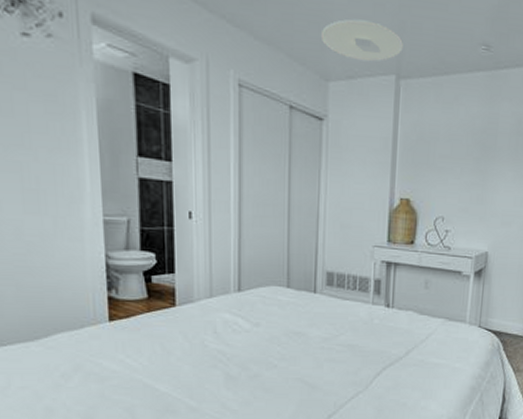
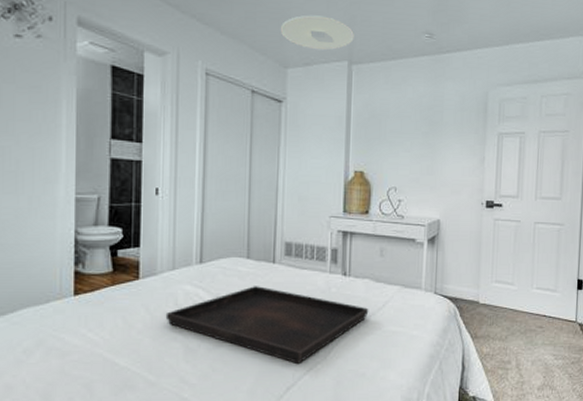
serving tray: none [204,316,412,392] -> present [165,286,369,363]

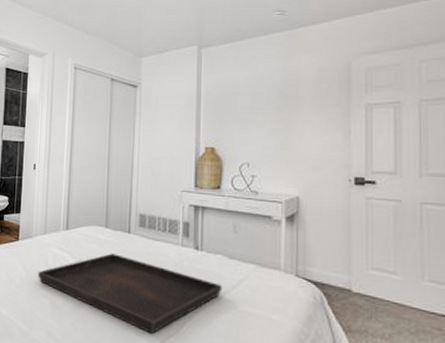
ceiling light: present [281,15,354,51] -> none [137,8,203,39]

